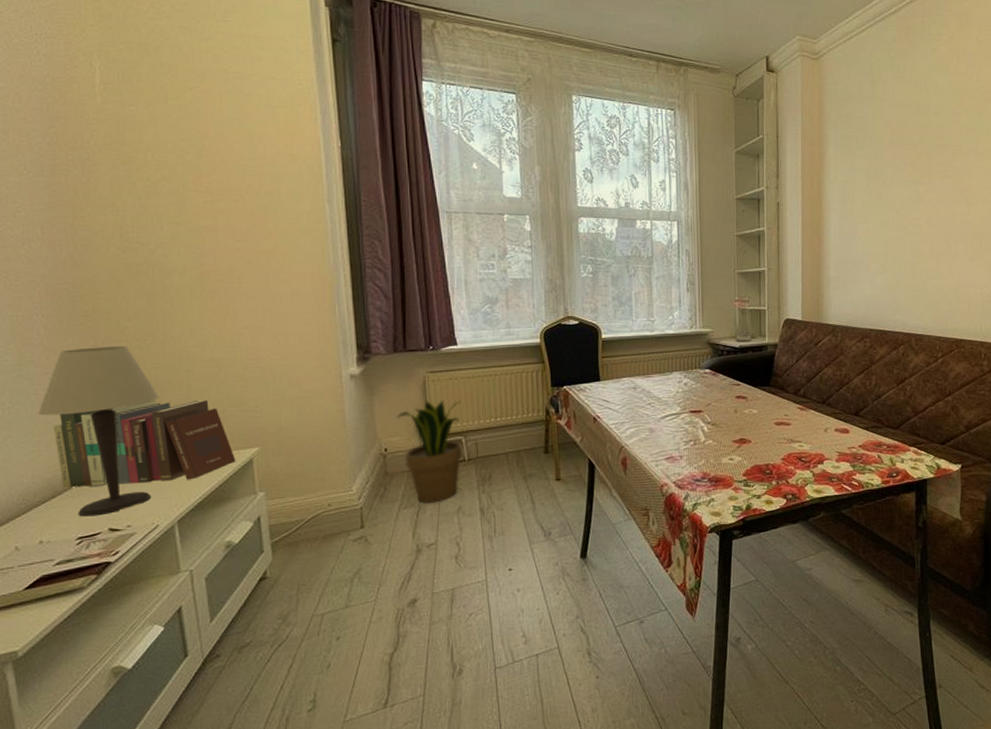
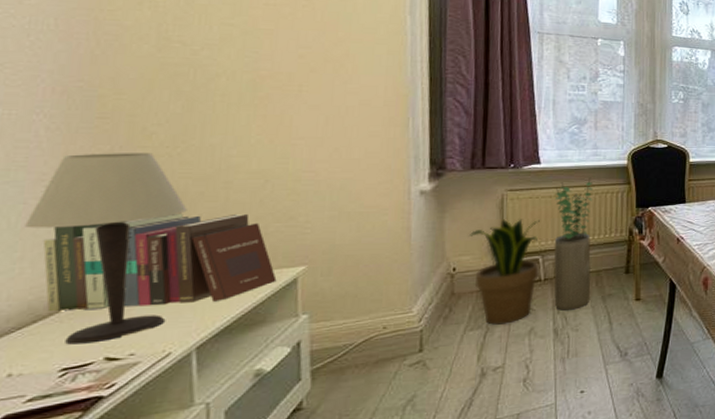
vase: none [472,357,513,490] -> present [554,177,593,311]

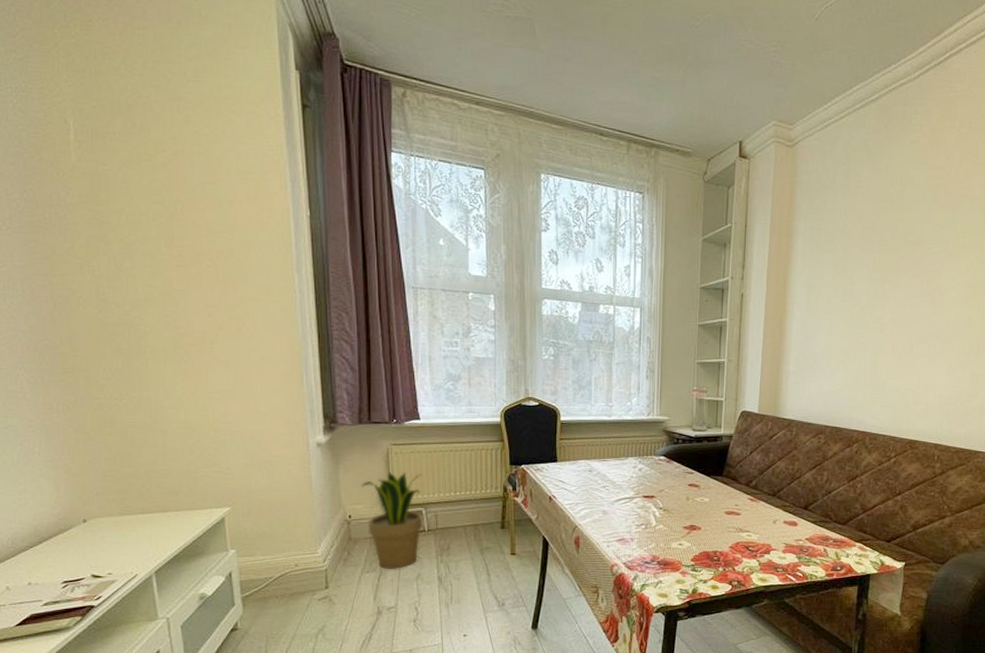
table lamp: present [24,153,187,345] -> none [23,403,136,563]
books: present [42,213,277,312] -> none [37,457,209,536]
vase: present [554,177,593,311] -> none [434,434,470,560]

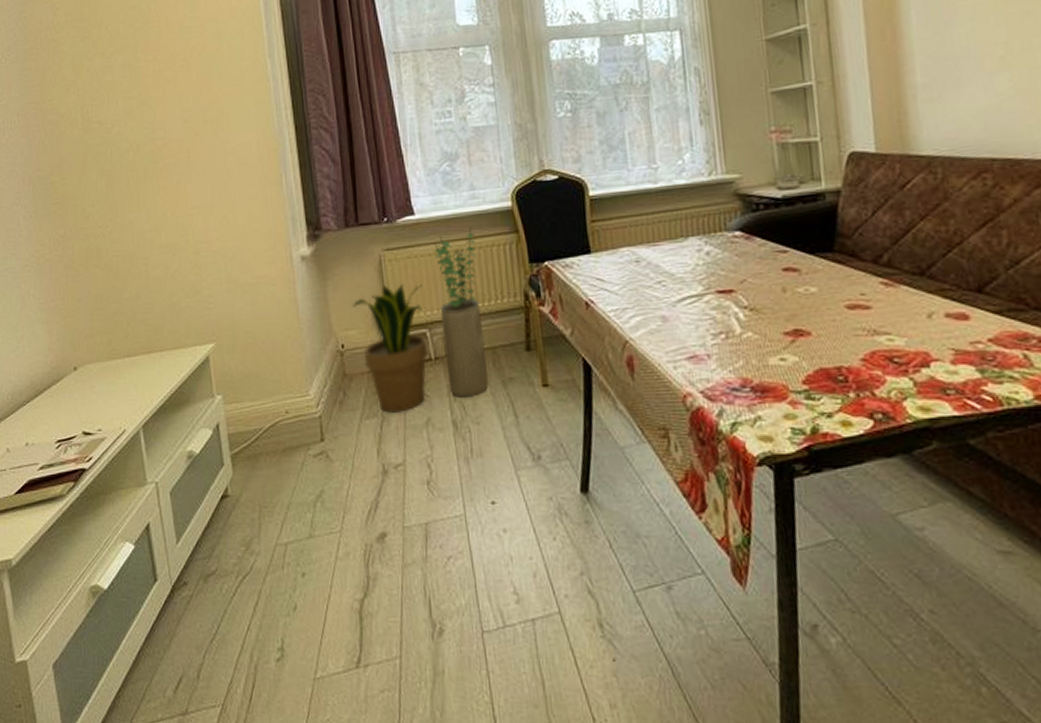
vase: none [434,434,470,560] -> present [434,227,489,398]

